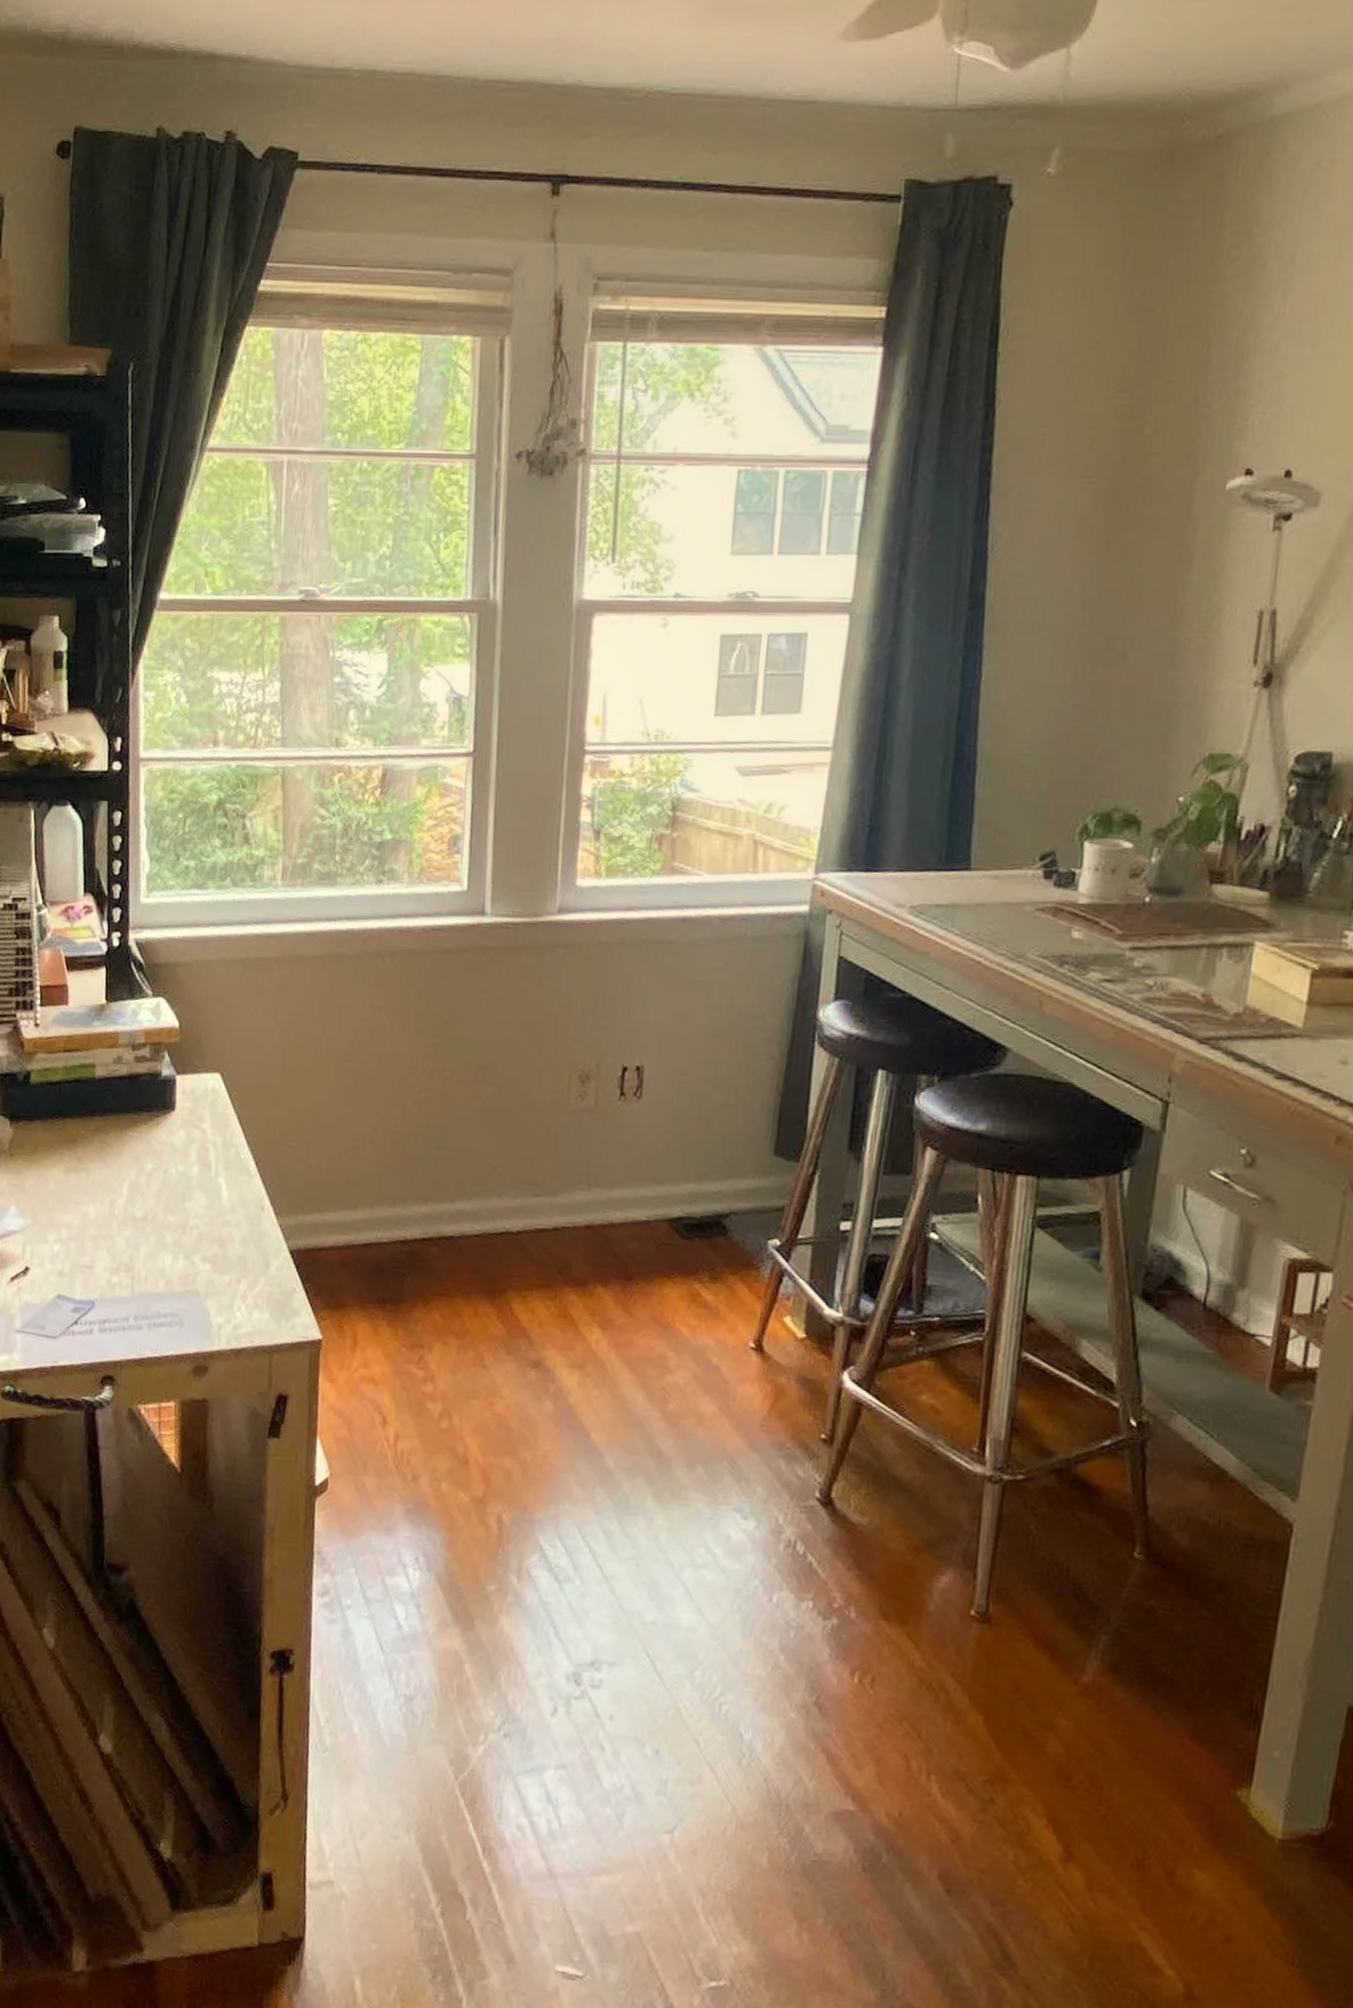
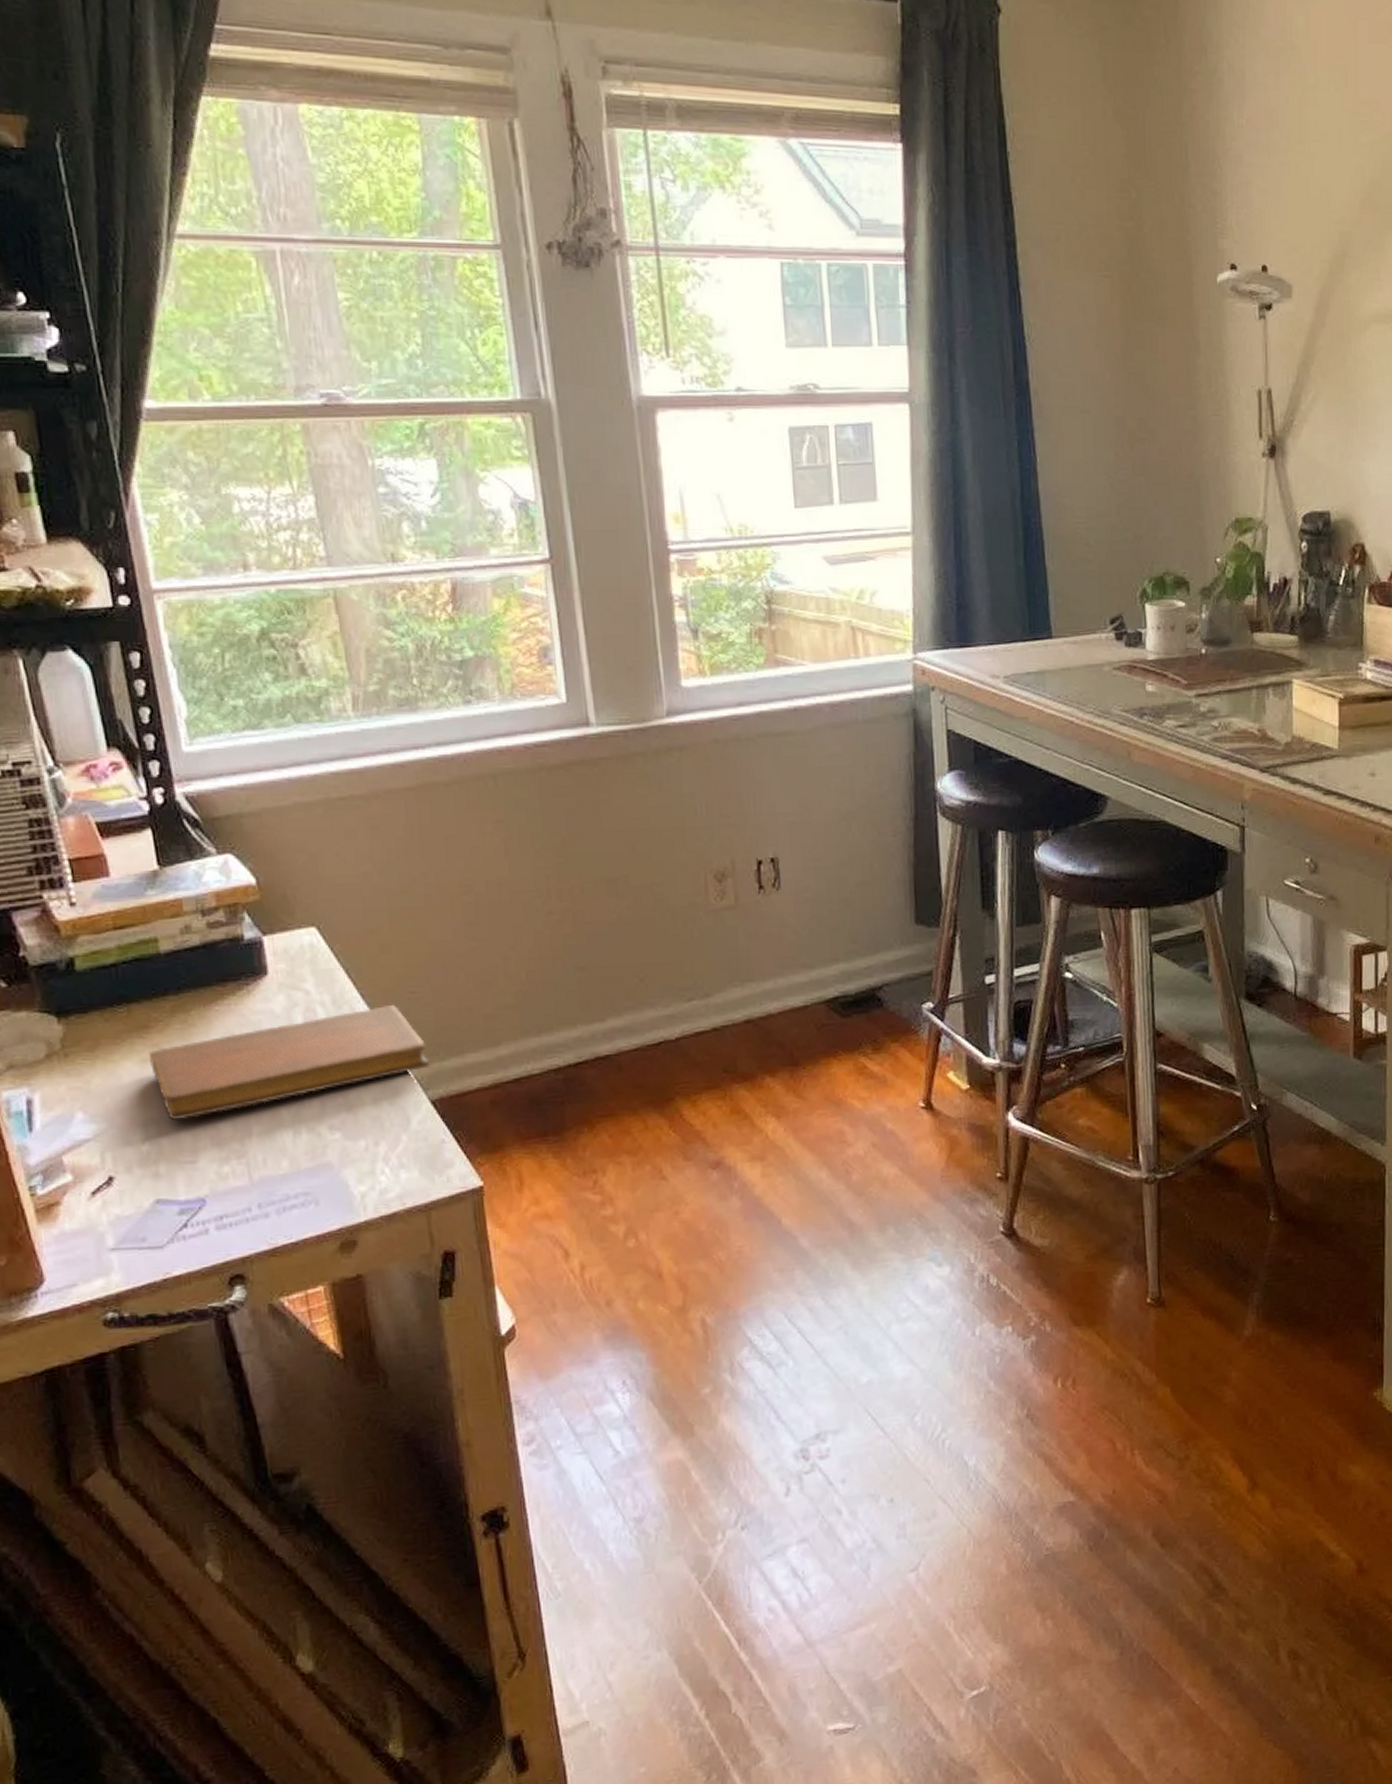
notebook: none [72,1154,295,1229] -> present [148,1005,430,1121]

